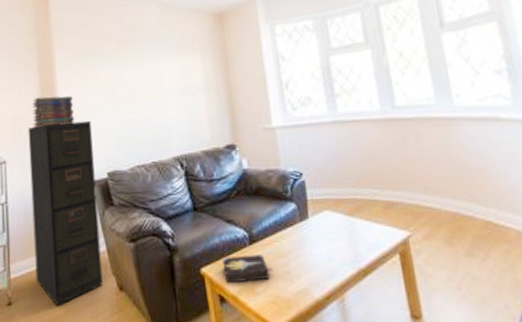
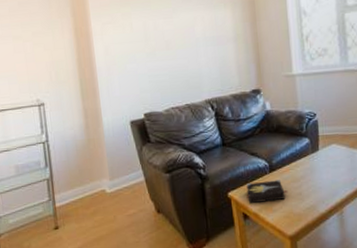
filing cabinet: present [28,120,103,306] -> none [64,66,142,227]
book stack: present [32,96,75,128] -> none [68,42,111,72]

